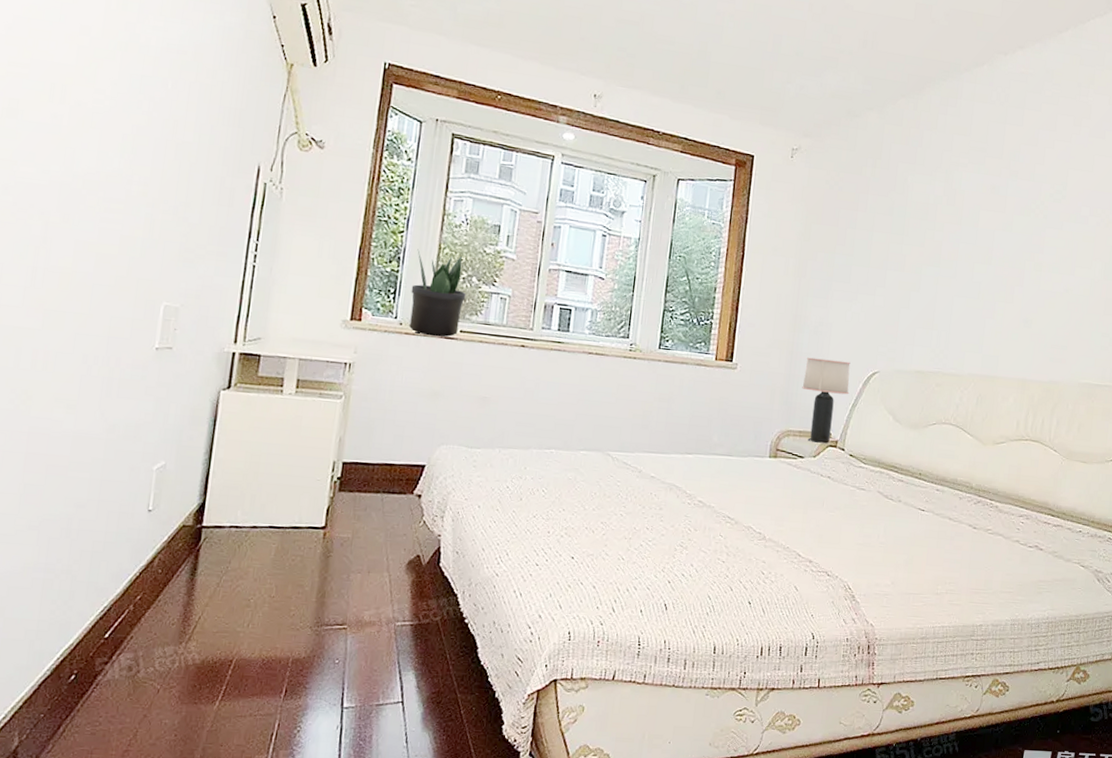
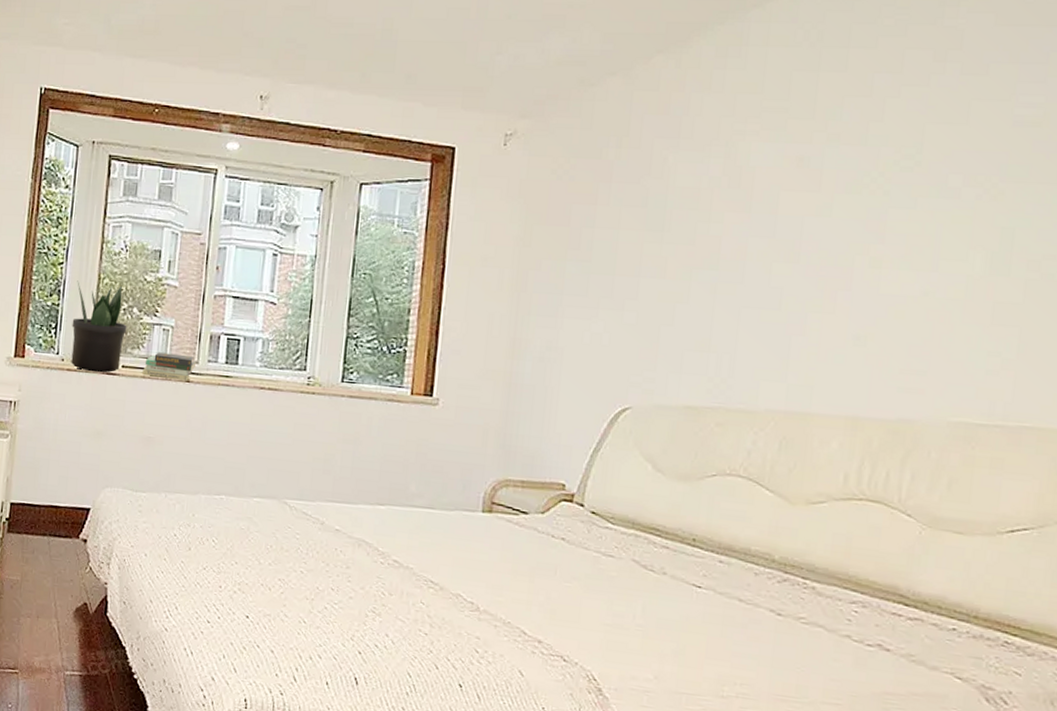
books: none [480,319,530,346] -> present [142,352,196,381]
table lamp: present [802,357,851,444] -> none [524,390,590,497]

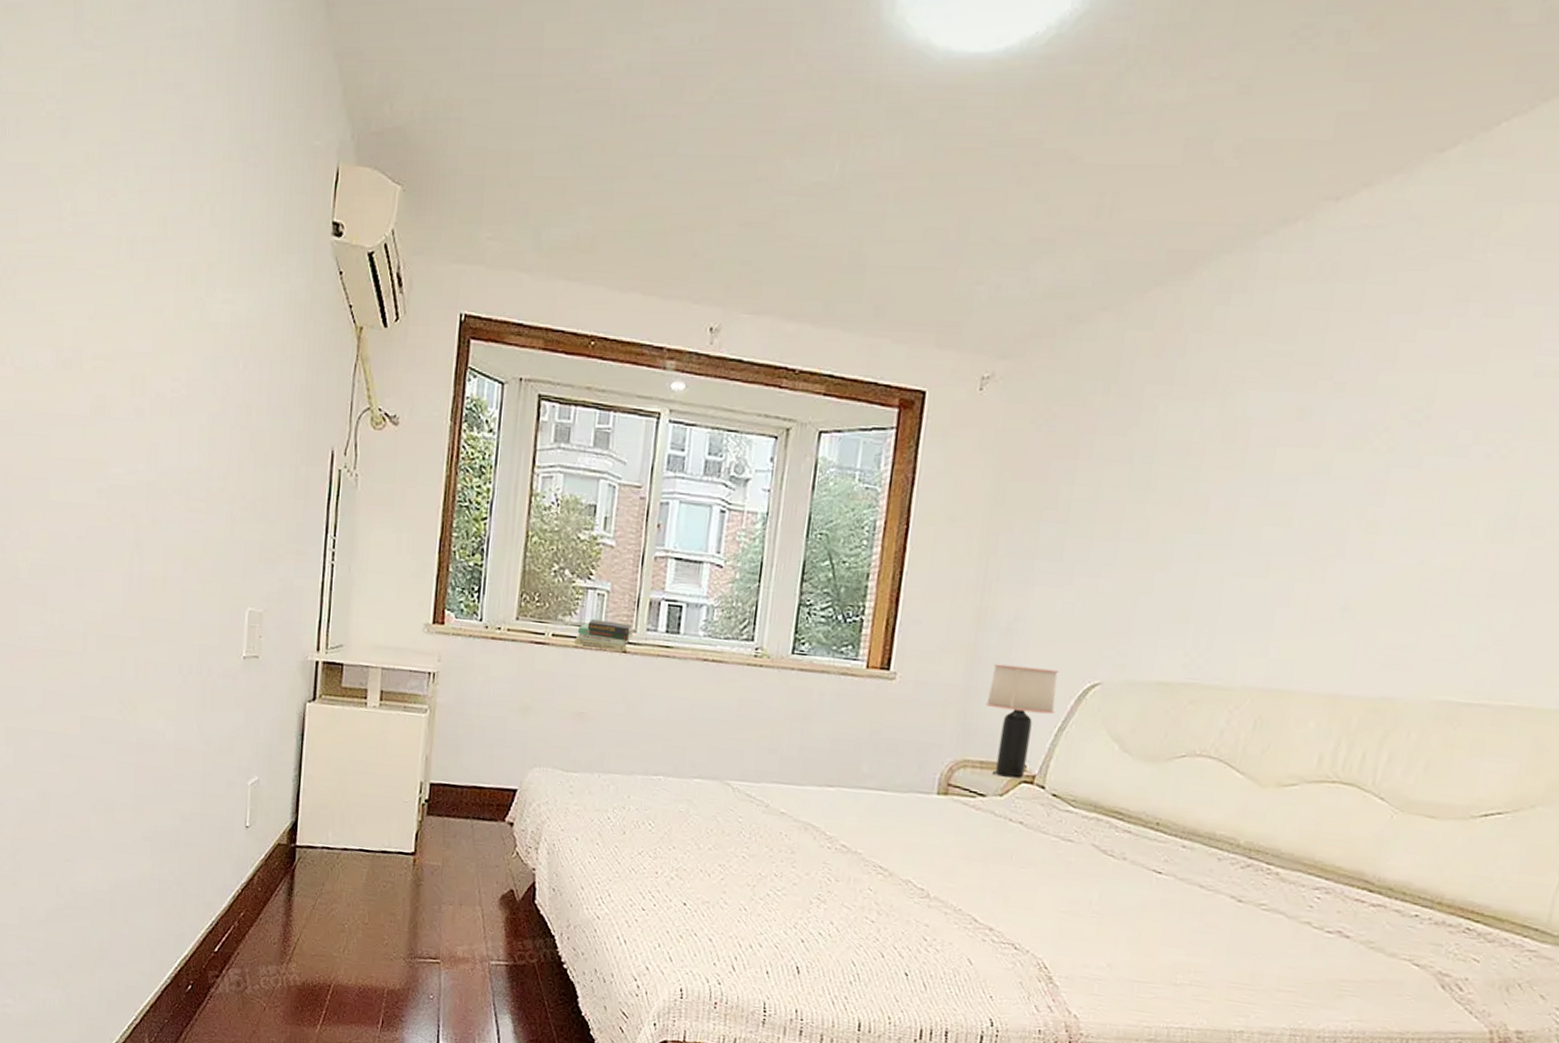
planter: present [71,280,127,373] -> none [496,538,558,642]
table lamp: none [524,390,590,497] -> present [986,664,1059,779]

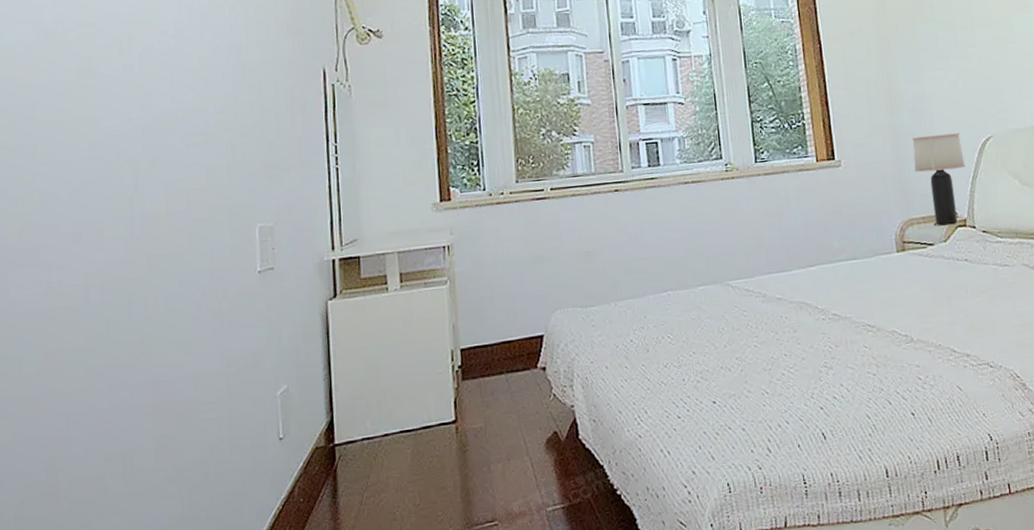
books: present [574,619,633,652] -> none [571,166,621,194]

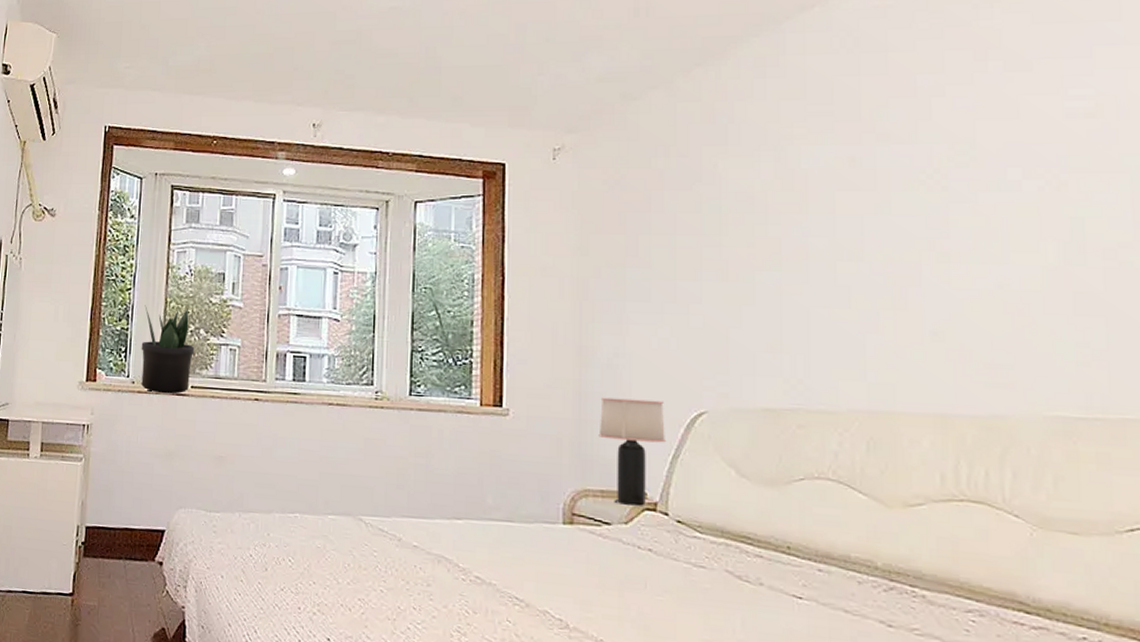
planter: none [492,112,549,202] -> present [141,305,195,394]

